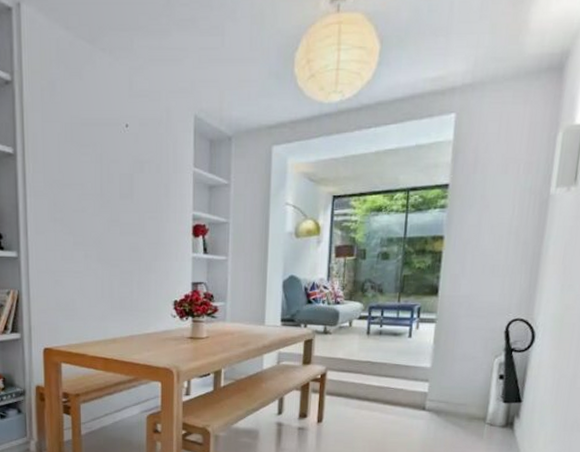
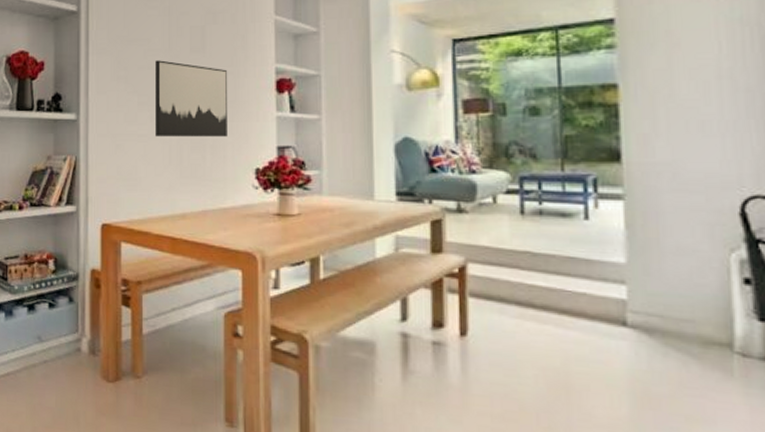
wall art: none [89,204,152,275] -> present [155,60,227,137]

